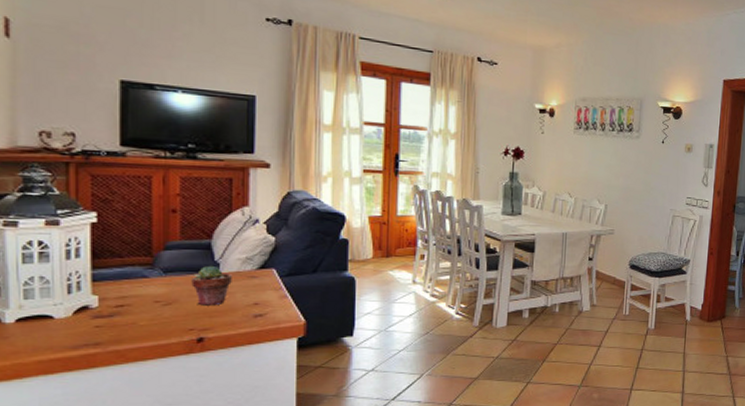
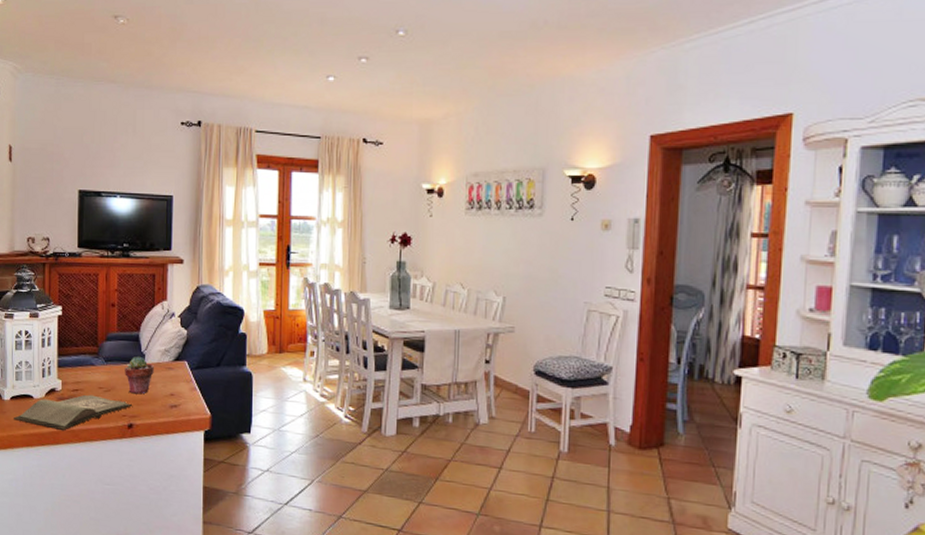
hardback book: none [22,310,202,353] -> present [14,394,132,432]

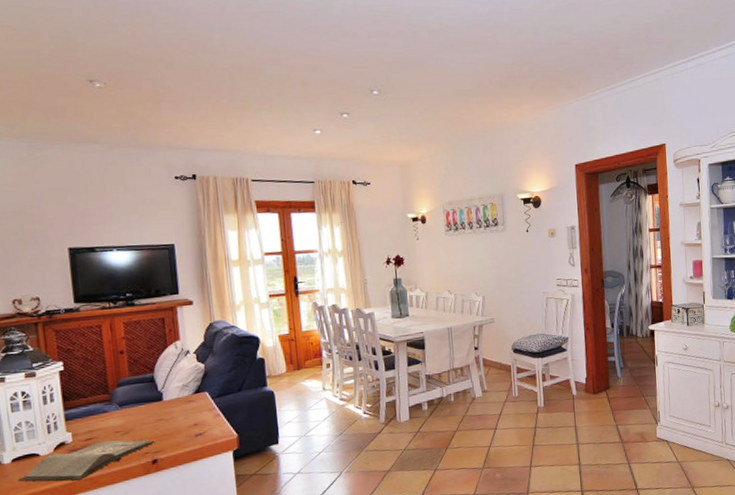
potted succulent: present [125,356,154,395] -> none [142,395,174,431]

